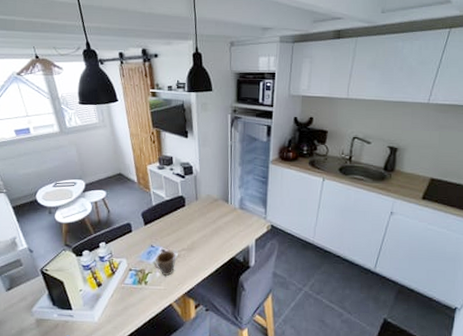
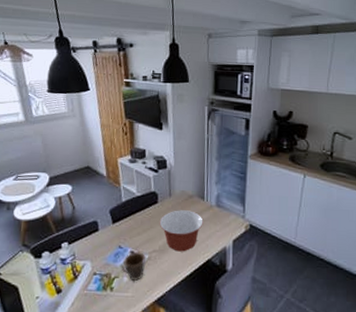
mixing bowl: none [187,212,228,250] -> present [159,210,204,252]

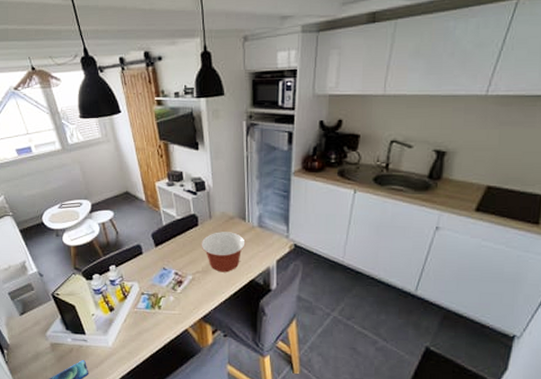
mug: present [121,252,146,281] -> none [167,273,189,300]

